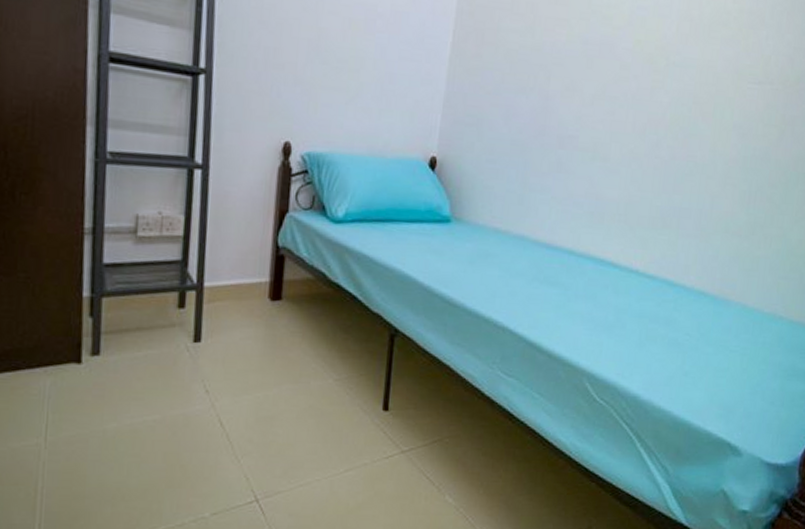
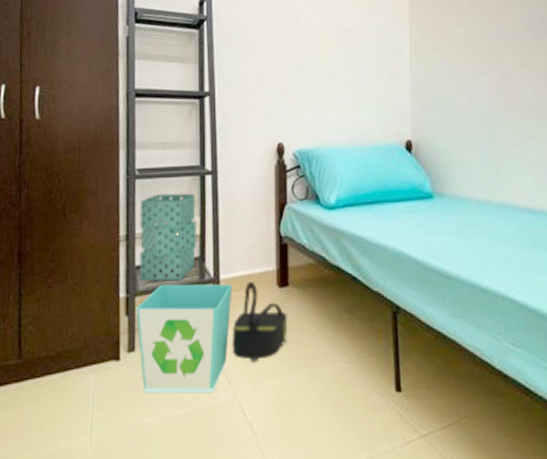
trash bin: none [102,286,218,402] -> present [136,284,233,394]
storage basket: none [107,184,180,285] -> present [139,193,196,281]
backpack: none [213,292,278,375] -> present [233,282,288,363]

